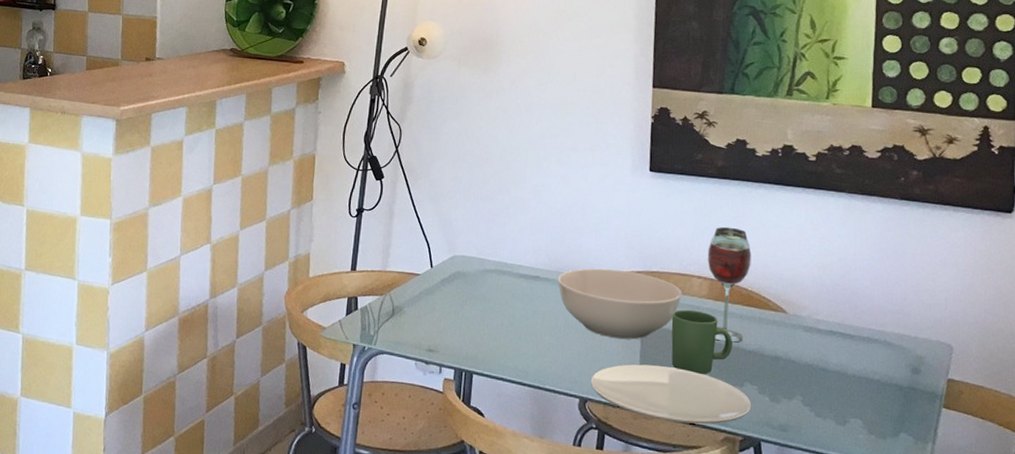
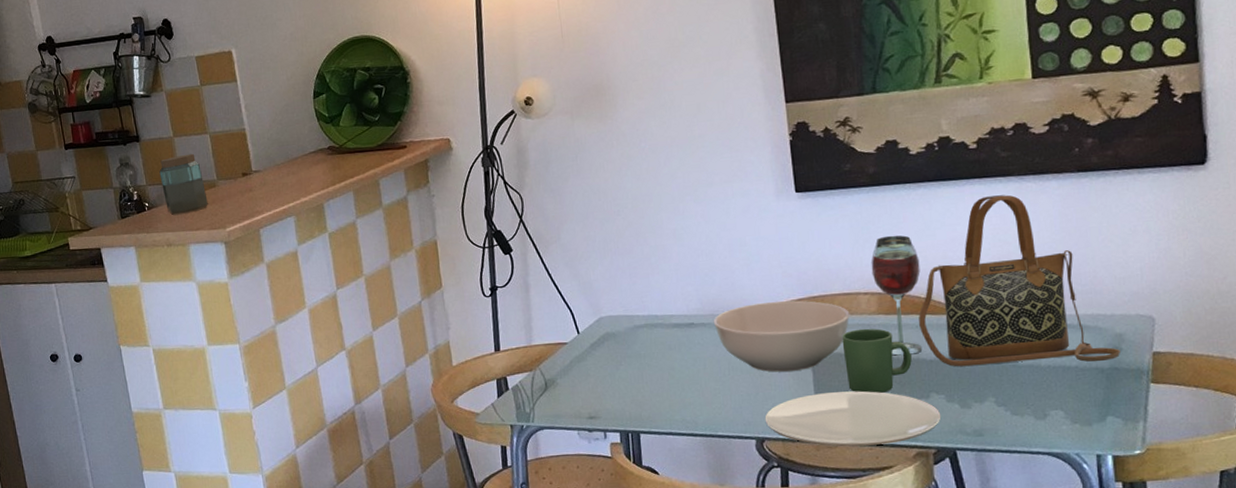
peanut butter: none [67,30,109,87] -> present [159,153,208,216]
handbag: none [743,207,919,380] -> present [918,195,1120,367]

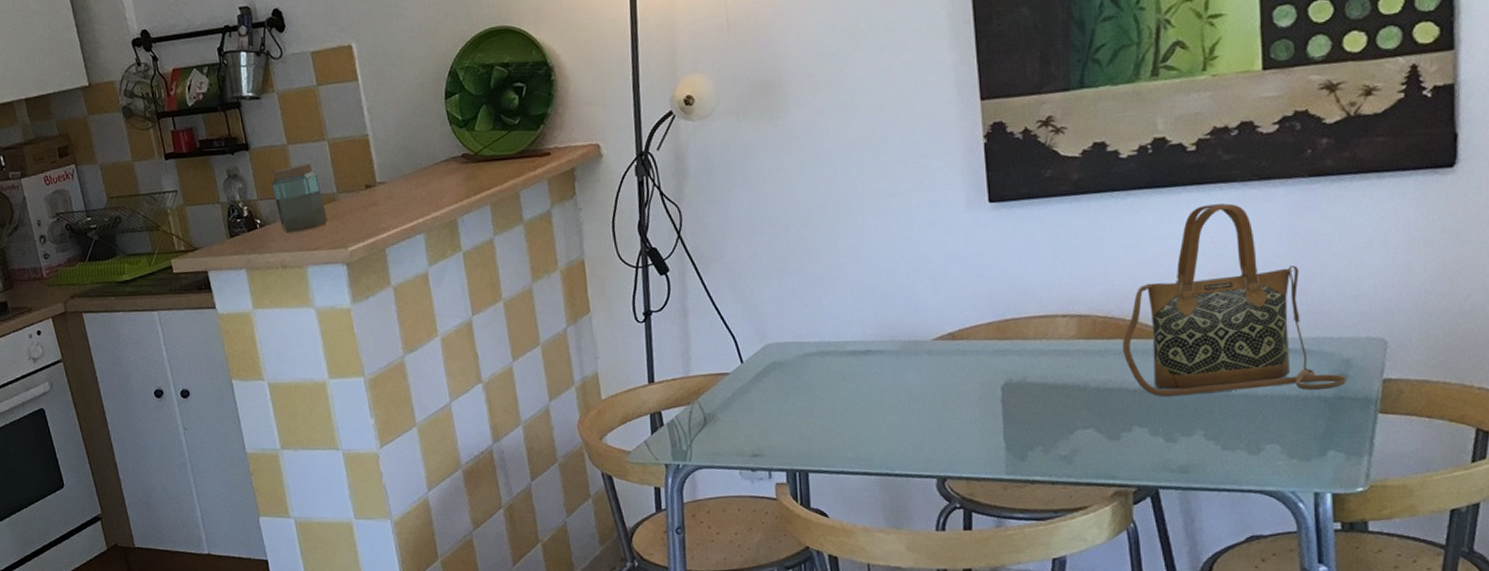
bowl: present [713,300,850,372] -> none [892,324,1046,404]
plate: present [764,390,942,447] -> none [947,424,1144,486]
mug: present [841,328,912,393] -> none [1035,355,1113,427]
wineglass: present [871,235,923,356] -> none [1071,250,1127,385]

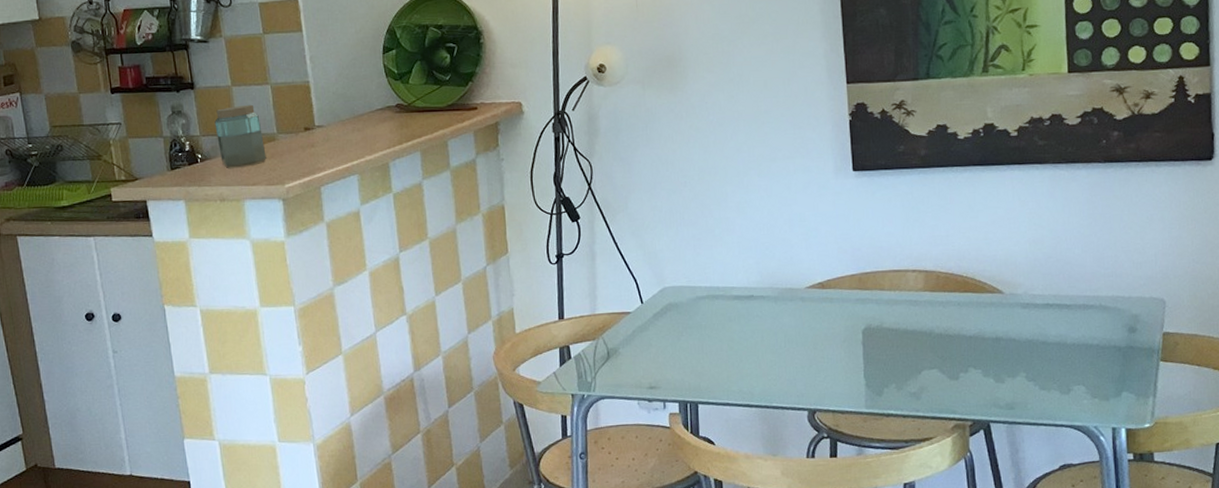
handbag: present [1123,203,1346,397] -> none [961,181,1135,344]

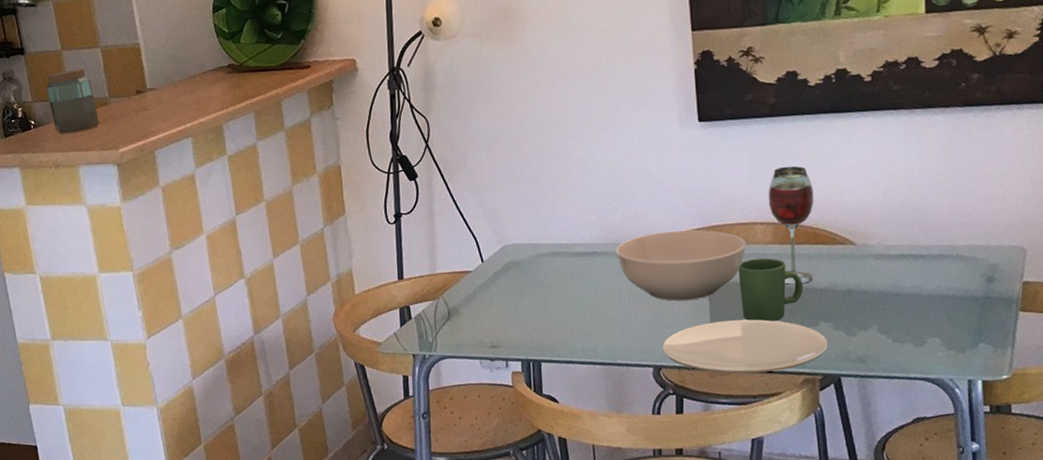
bowl: none [771,276,899,345] -> present [615,230,747,301]
plate: none [817,364,978,419] -> present [662,319,828,374]
mug: none [890,304,953,367] -> present [738,258,803,322]
wineglass: none [919,215,964,331] -> present [768,166,814,285]

